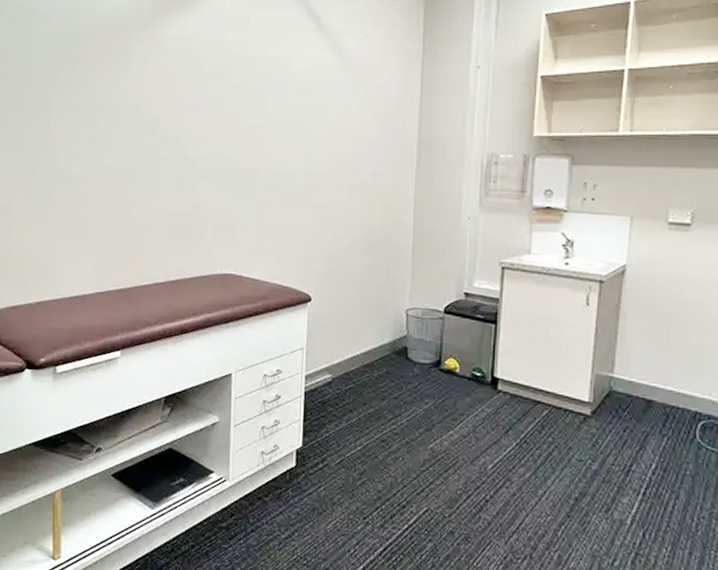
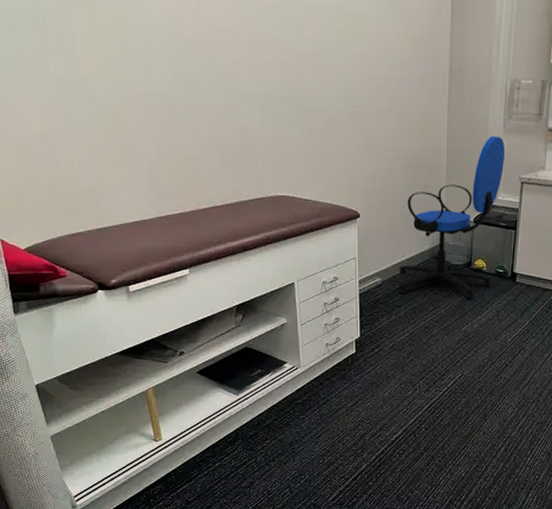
office chair: none [352,214,482,408] -> present [399,135,506,299]

